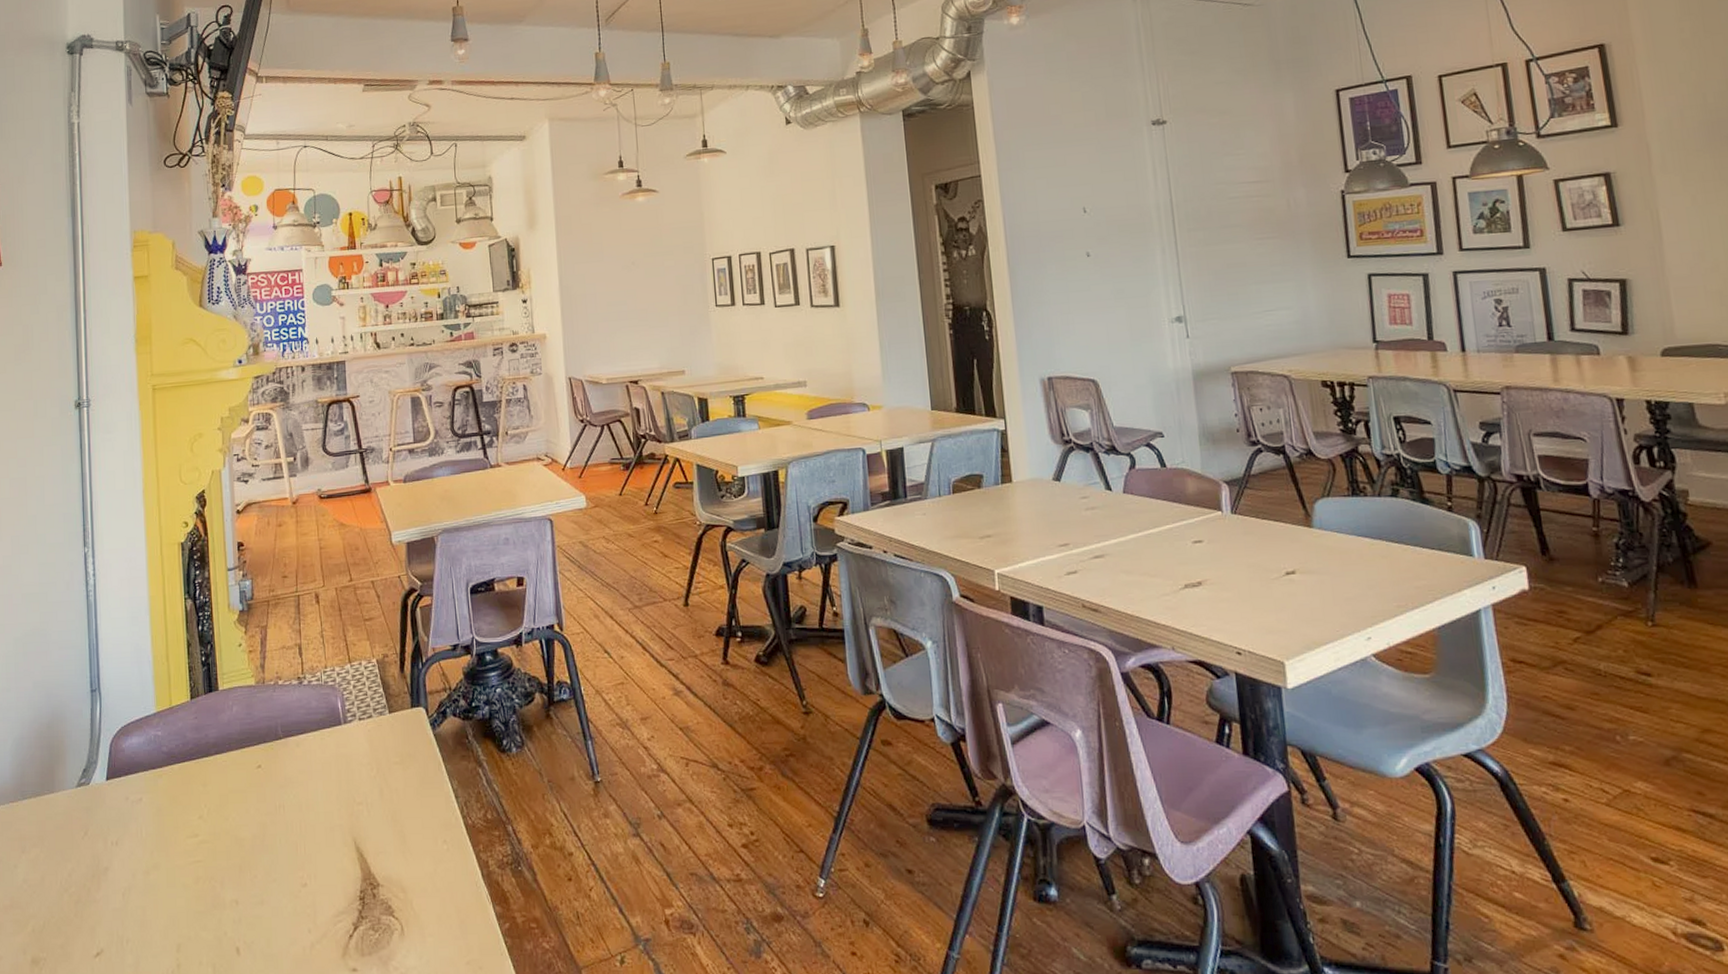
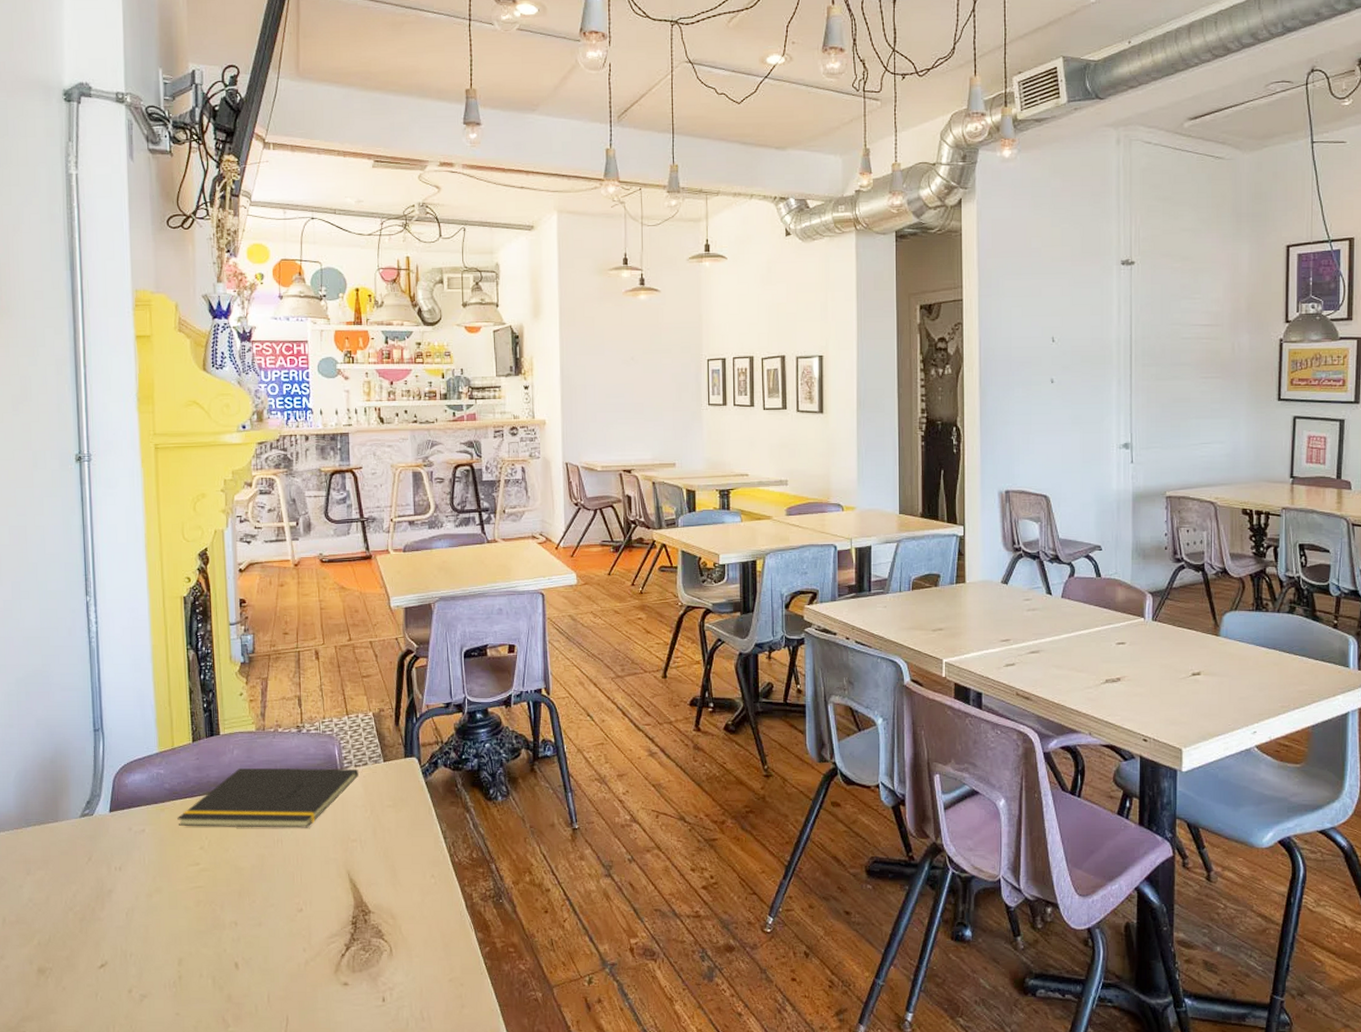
notepad: none [175,722,363,794] -> present [177,767,359,828]

